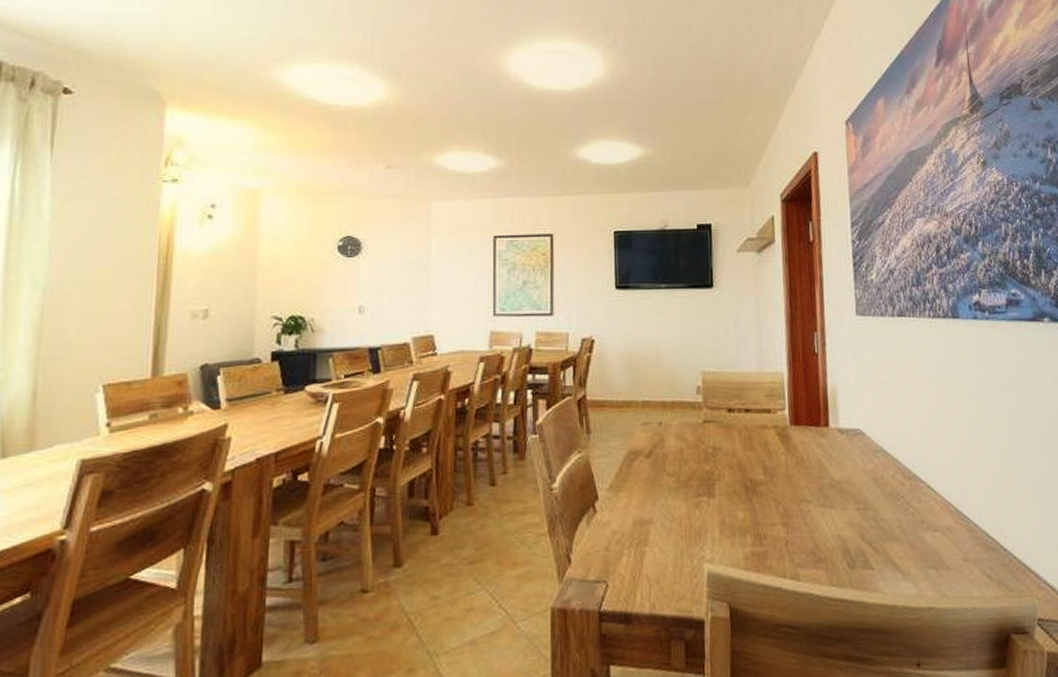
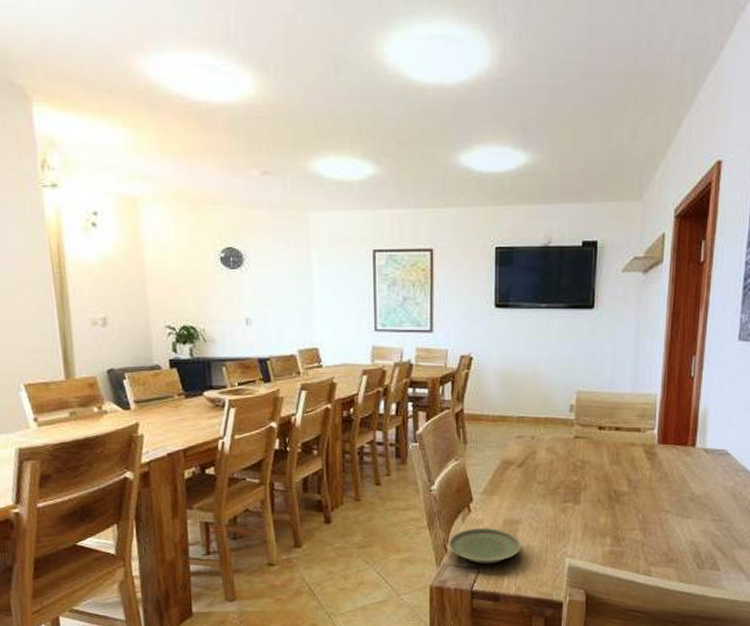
plate: none [572,530,654,576] -> present [448,527,522,564]

